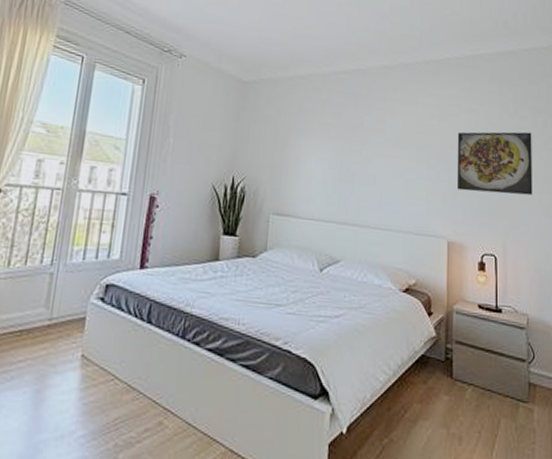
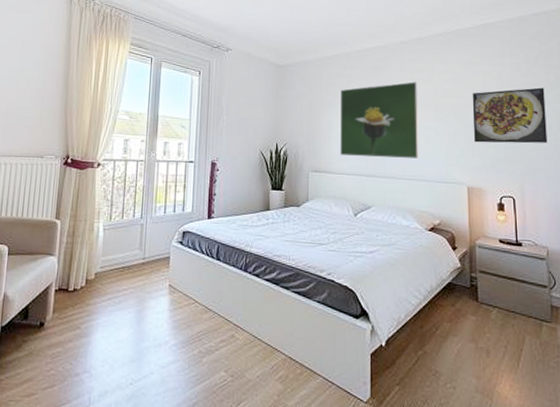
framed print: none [308,114,399,205] -> present [340,82,418,158]

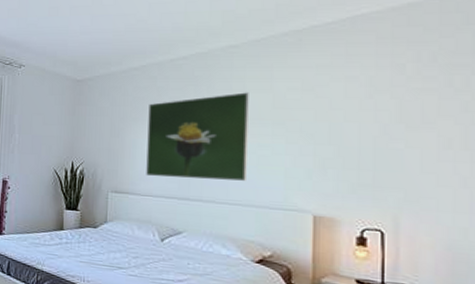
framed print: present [472,87,548,144] -> none [326,94,444,166]

